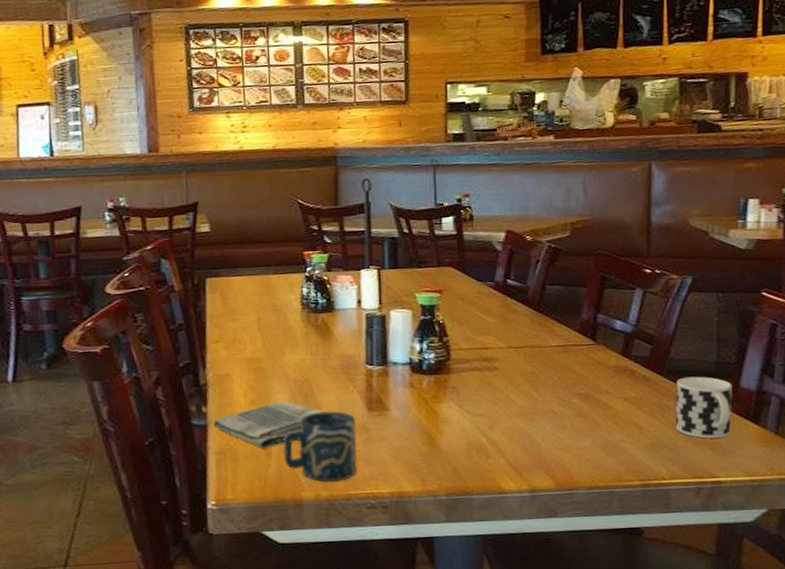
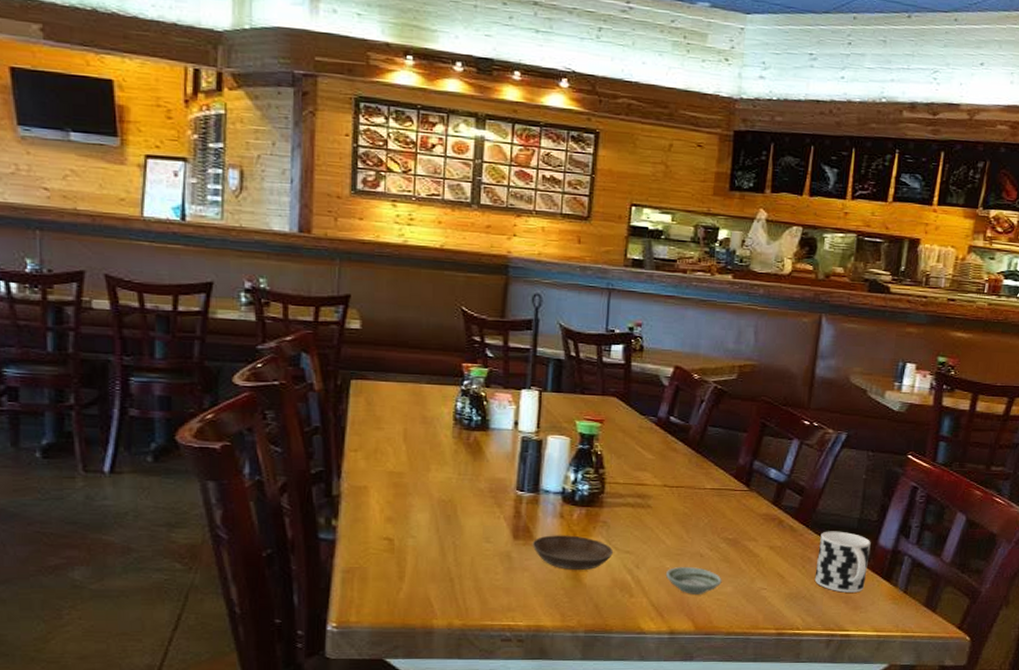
dish towel: present [213,401,327,449] -> none [343,521,469,571]
cup: present [283,411,357,482] -> none [417,536,500,610]
saucer: none [386,403,465,436] -> present [532,535,613,571]
saucer: none [519,424,578,452] -> present [665,567,722,594]

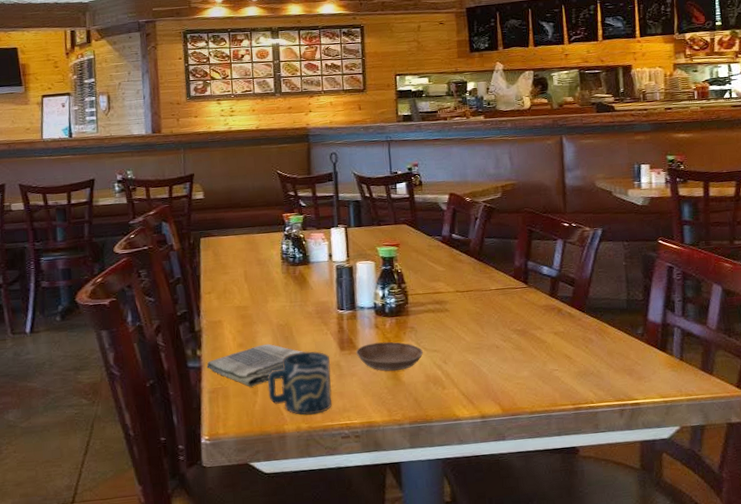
dish towel: none [343,521,469,571] -> present [206,343,305,387]
cup: none [417,536,500,610] -> present [268,351,332,415]
saucer: present [665,567,722,594] -> none [469,357,519,381]
cup: present [814,531,871,593] -> none [596,312,644,366]

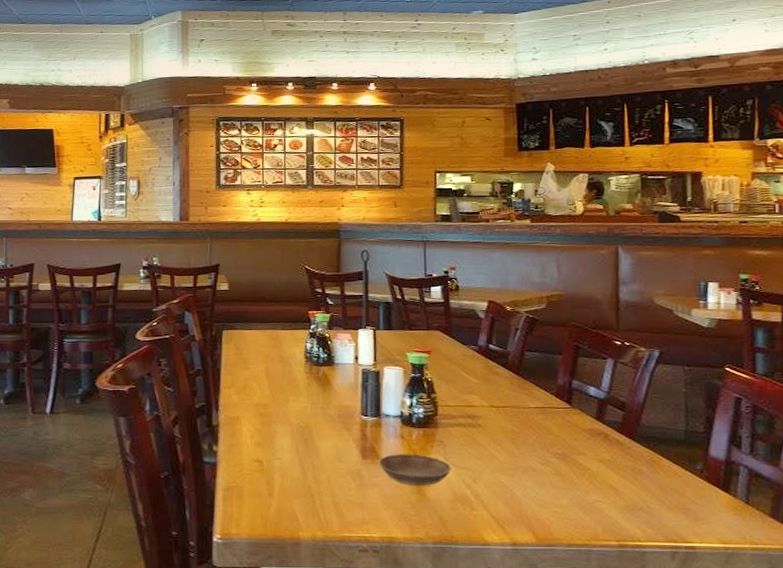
dish towel: present [206,343,305,387] -> none [222,445,324,488]
cup: present [268,351,332,415] -> none [284,456,351,523]

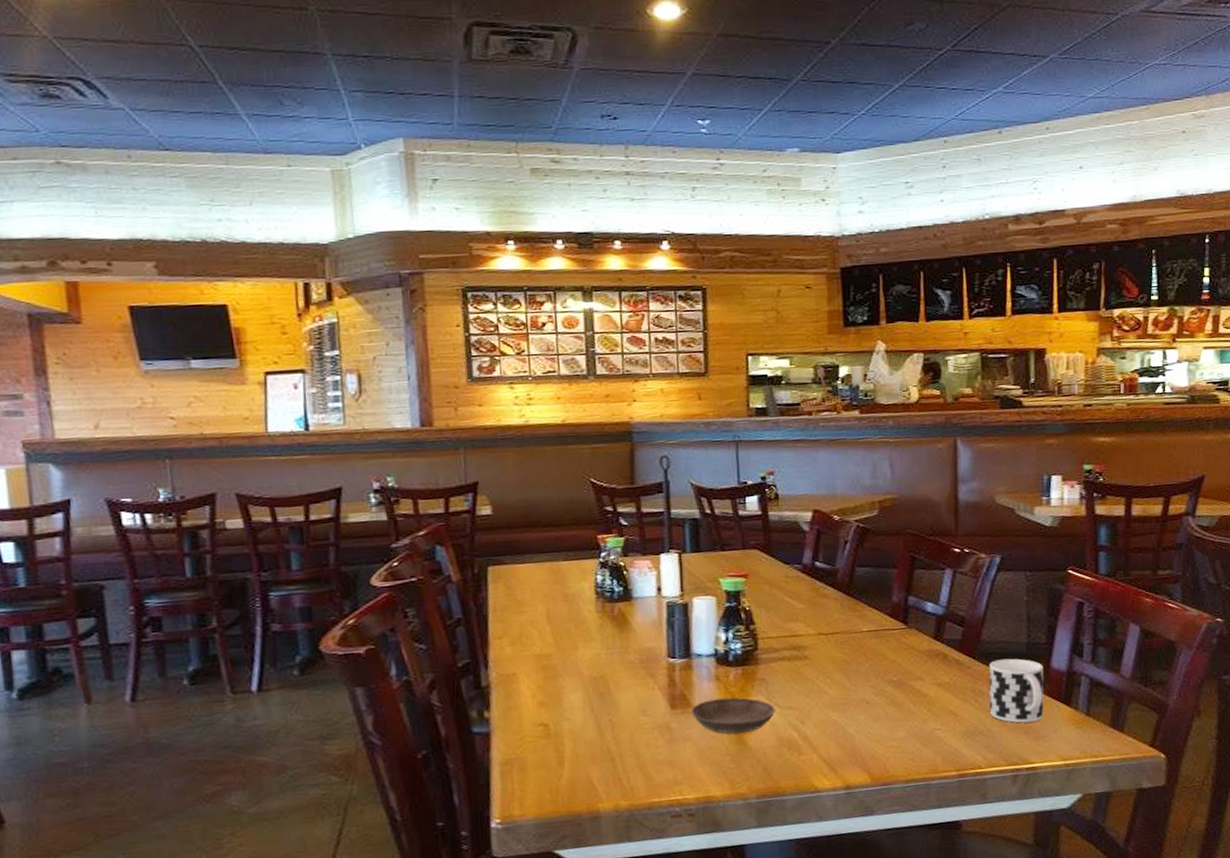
cup: none [648,443,703,504] -> present [989,658,1044,723]

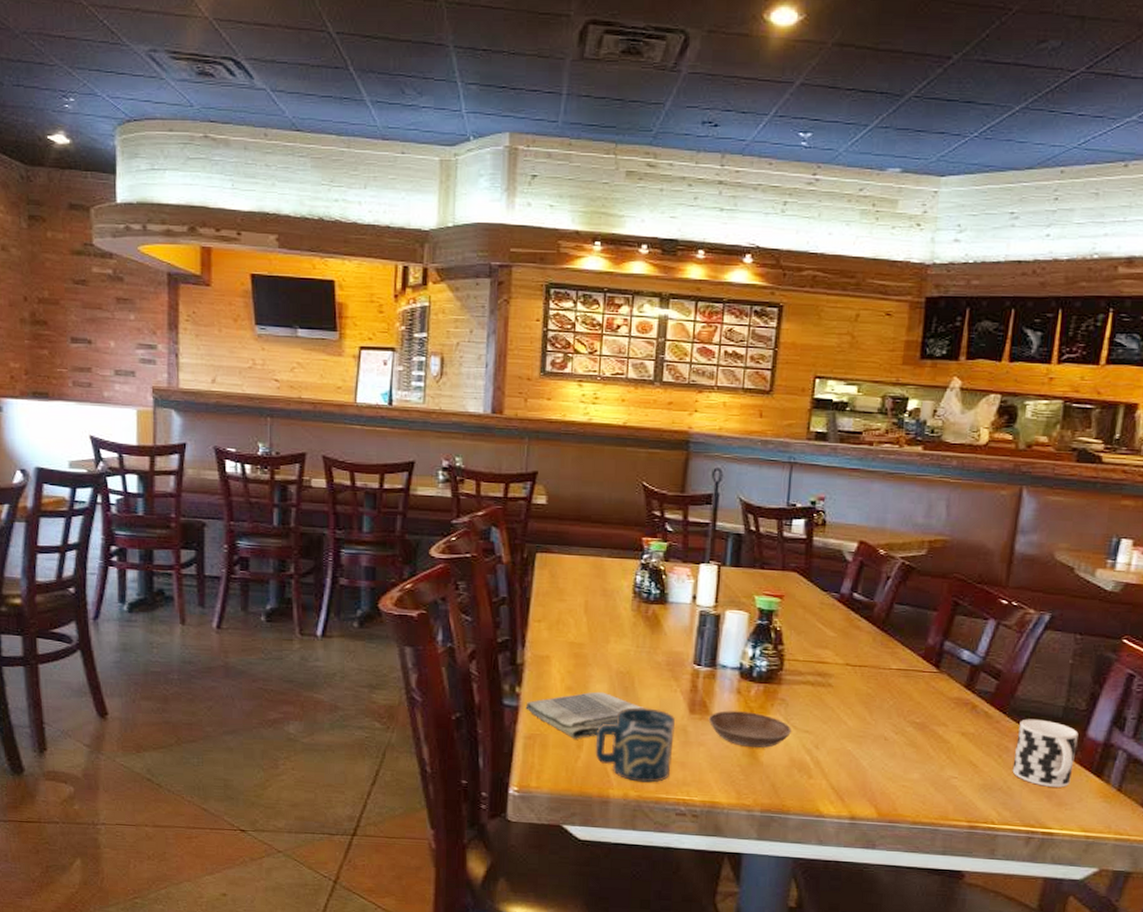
dish towel: none [497,701,625,757] -> present [525,691,646,739]
cup: none [577,710,660,790] -> present [595,707,676,783]

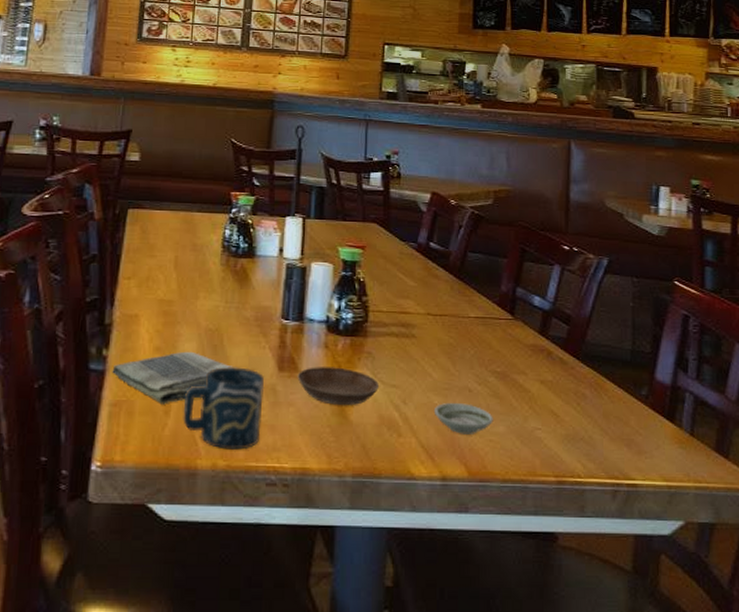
saucer: none [846,749,908,780] -> present [433,403,493,434]
cup: present [1012,719,1079,787] -> none [591,364,648,434]

